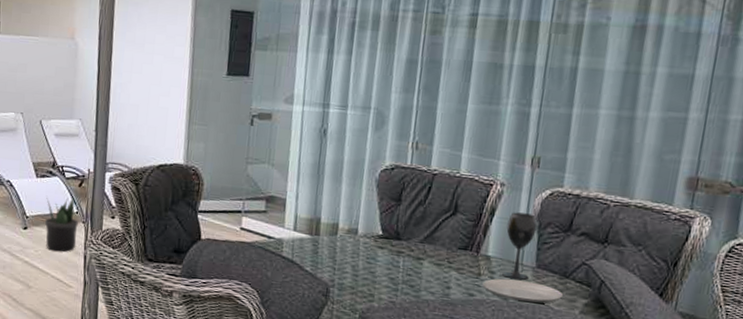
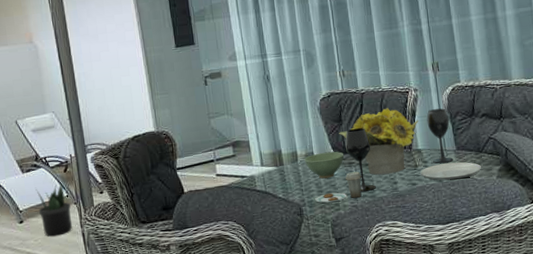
bowl: none [345,231,395,263] -> present [304,151,344,179]
plate: none [347,262,410,294] -> present [315,171,362,204]
sunflower: none [394,197,496,277] -> present [339,108,418,175]
wineglass: none [397,212,430,289] -> present [344,127,376,192]

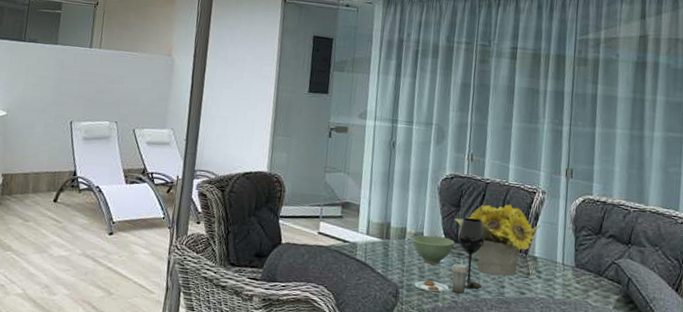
planter: present [36,183,73,236] -> none [130,203,164,257]
plate: present [420,162,482,181] -> none [531,277,599,301]
wine glass: present [426,108,453,163] -> none [547,217,574,279]

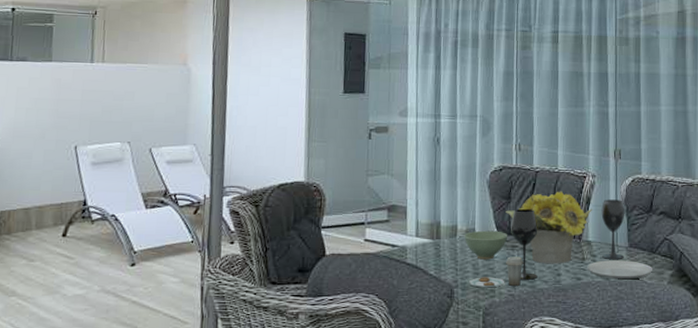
plate: none [531,277,599,301] -> present [587,260,653,280]
wine glass: none [547,217,574,279] -> present [601,199,625,259]

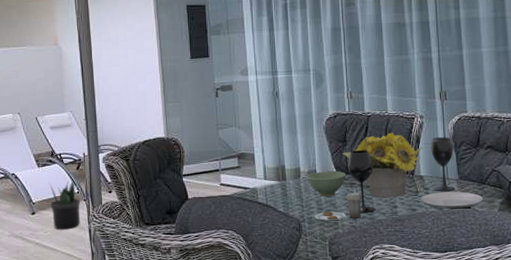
planter: none [156,226,194,286] -> present [49,180,81,230]

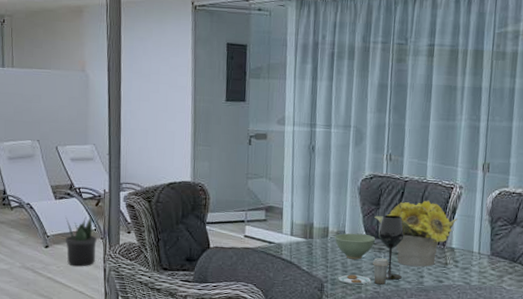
plate: present [421,191,484,209] -> none [449,266,513,286]
wine glass: present [431,137,455,191] -> none [464,210,490,266]

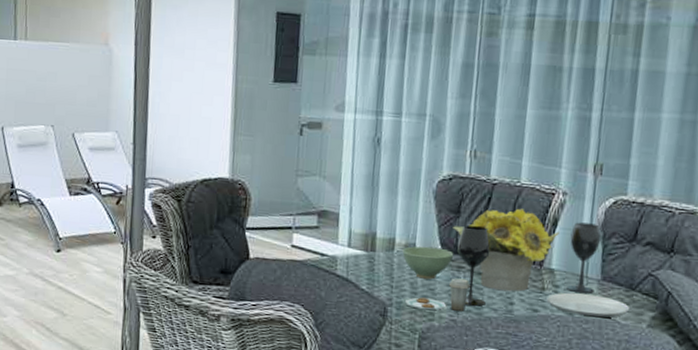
planter: present [65,216,97,266] -> none [80,216,116,275]
plate: none [449,266,513,286] -> present [546,292,630,319]
wine glass: none [464,210,490,266] -> present [567,222,602,293]

